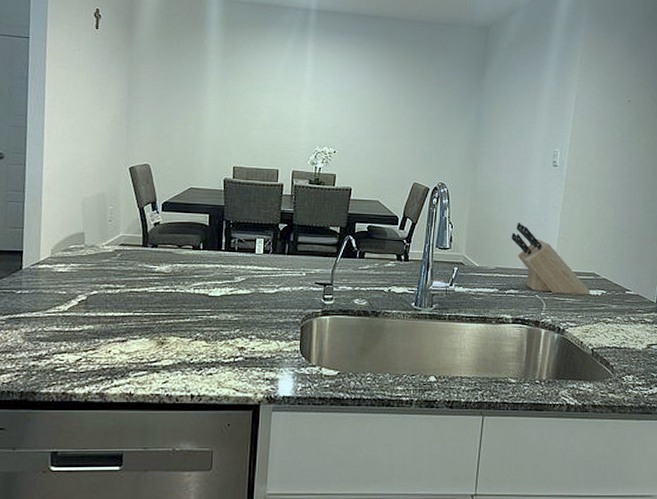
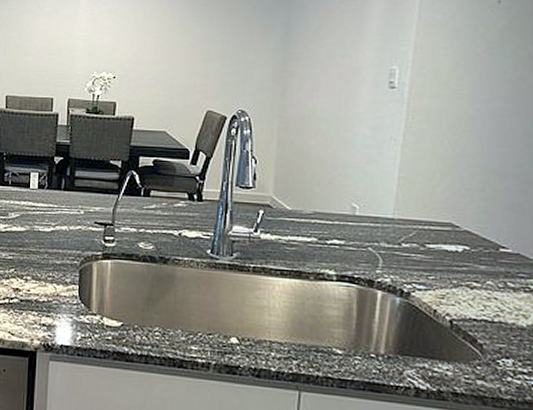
knife block: present [511,222,591,295] -> none [333,157,447,251]

